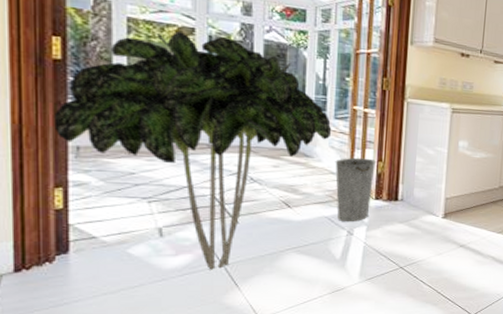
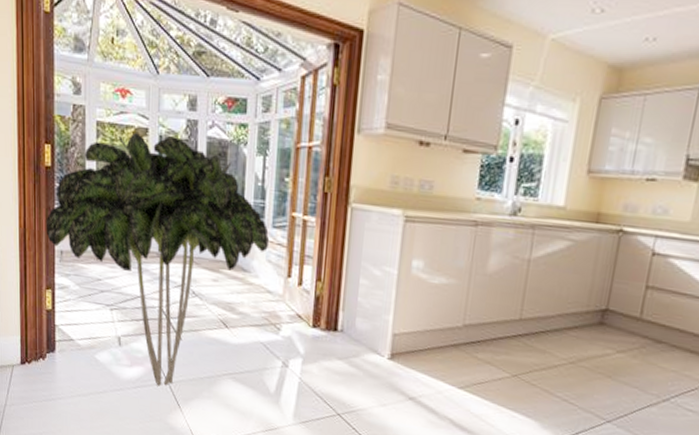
bucket: present [335,157,376,222] -> none [271,274,314,352]

